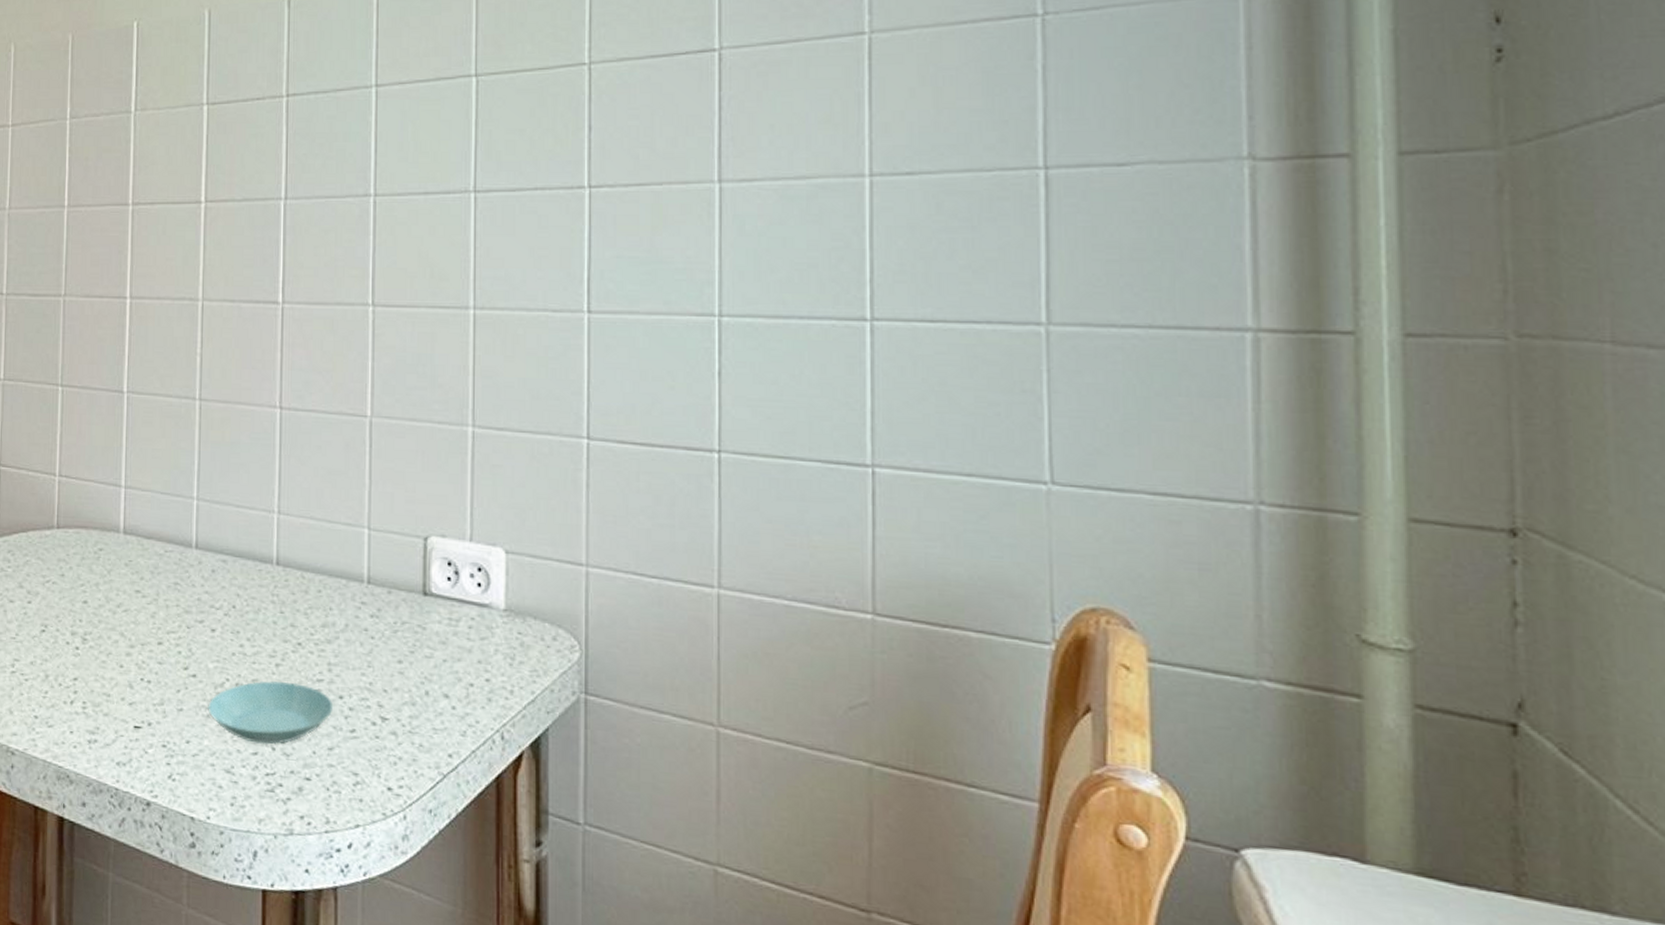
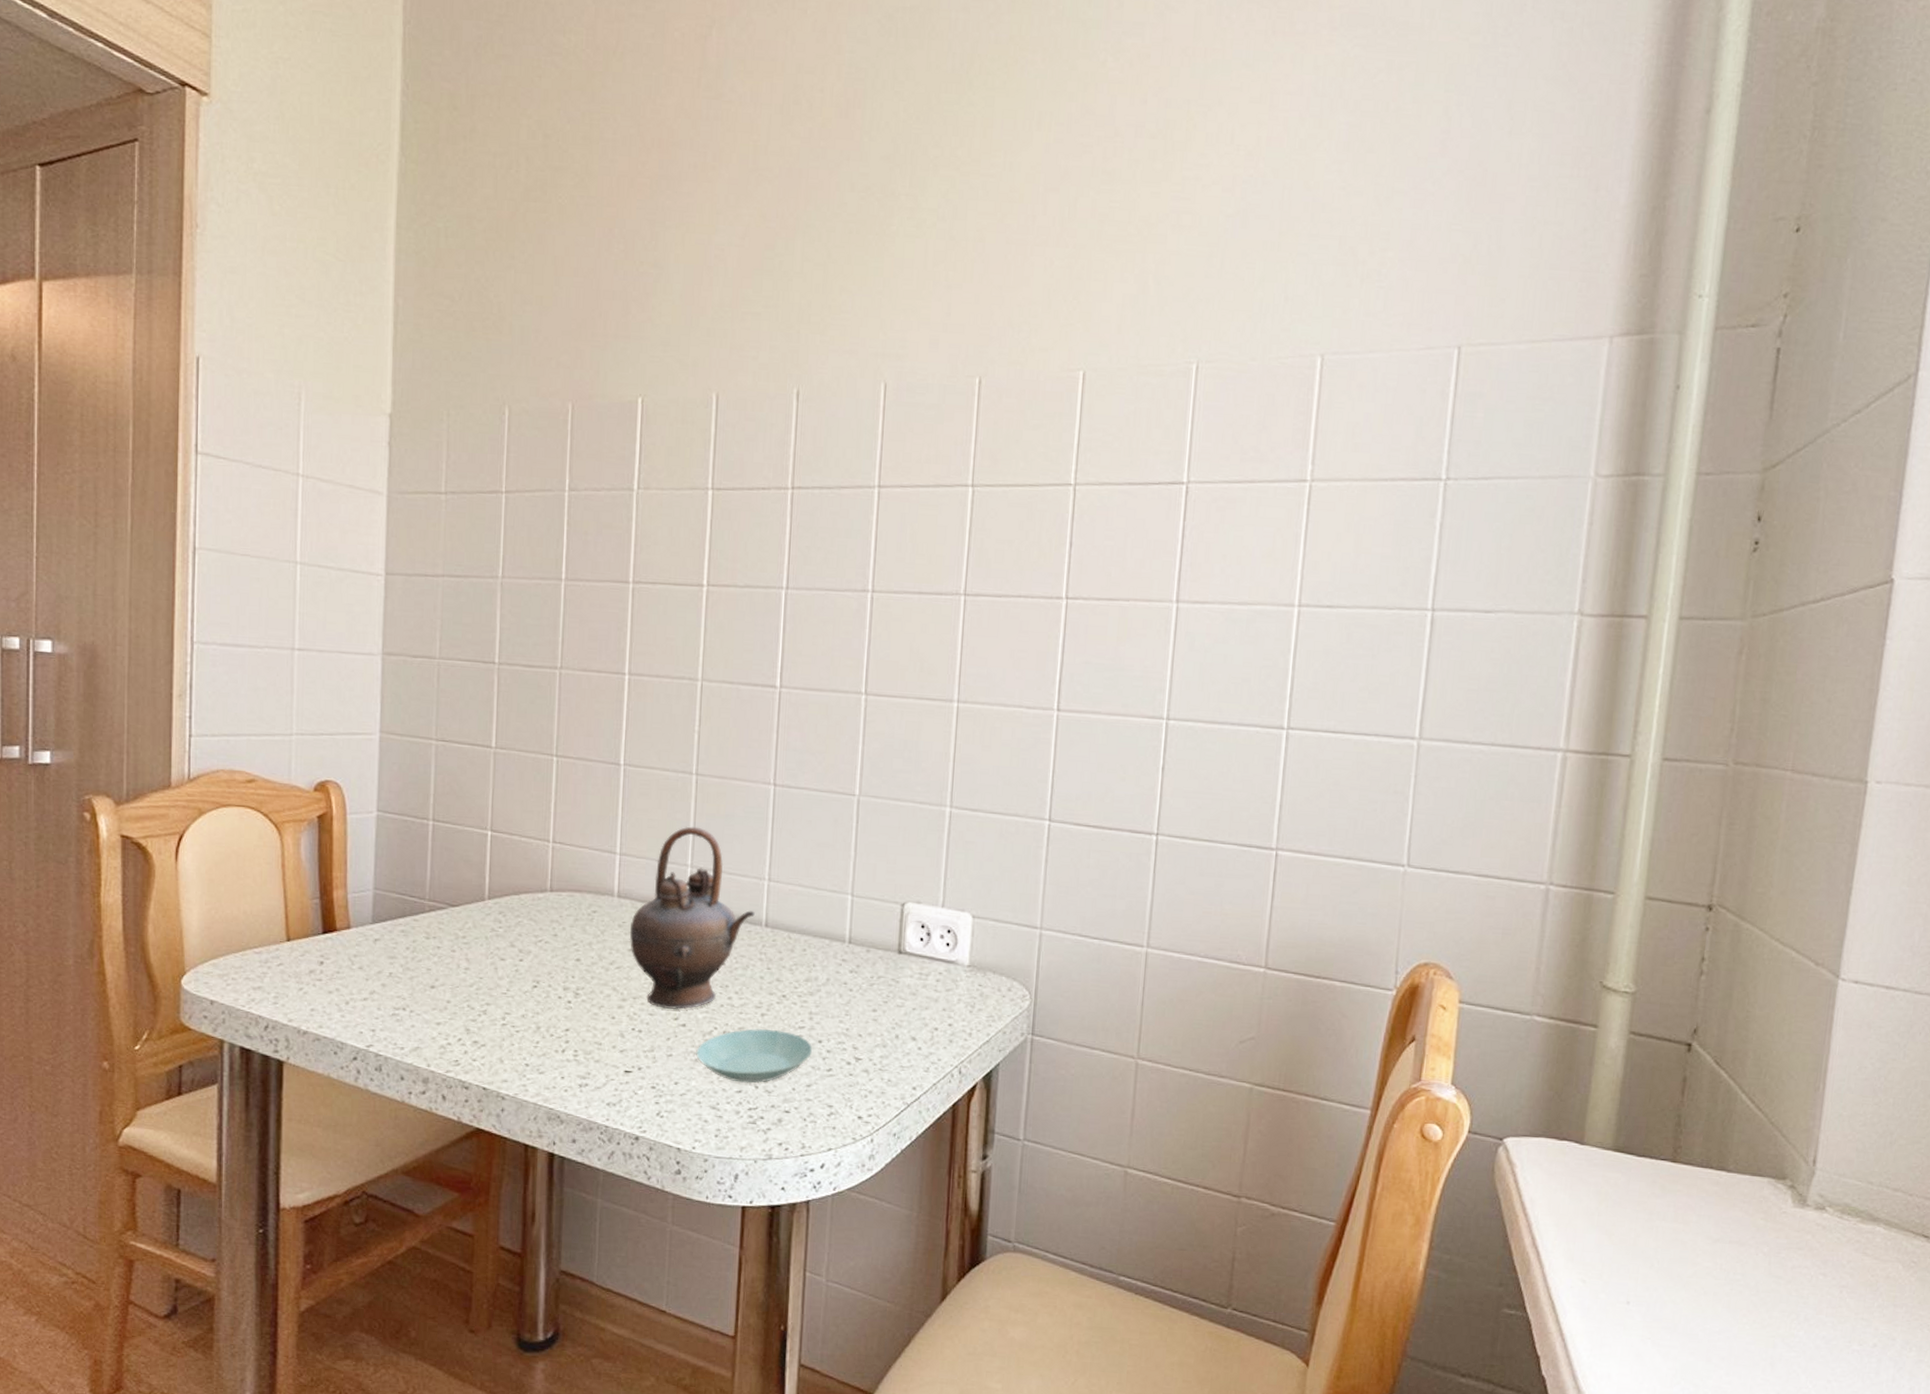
teapot: none [136,455,266,659] -> present [629,826,756,1010]

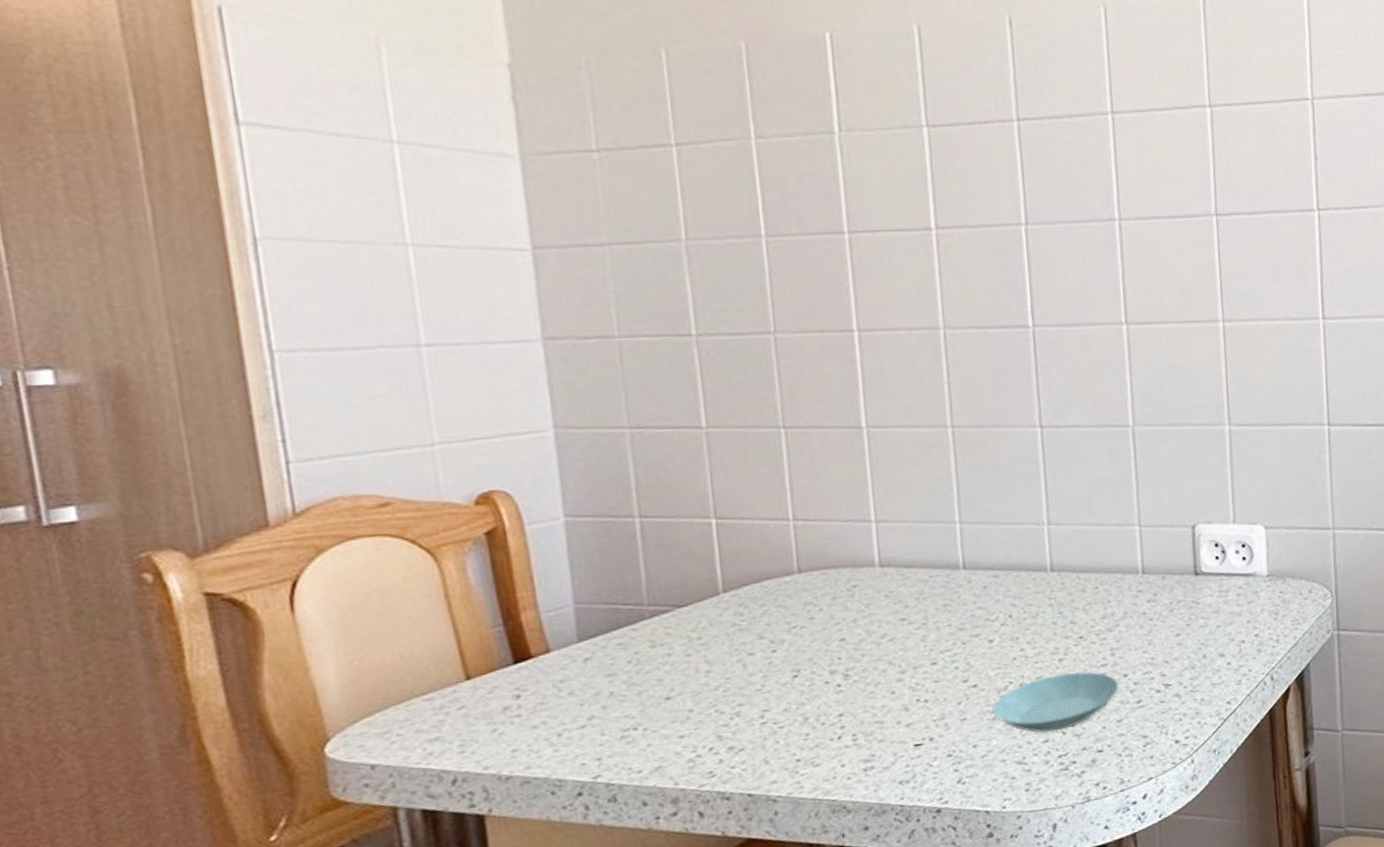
teapot: present [629,826,756,1010] -> none [898,481,1039,673]

